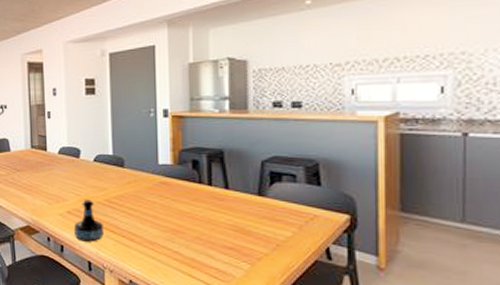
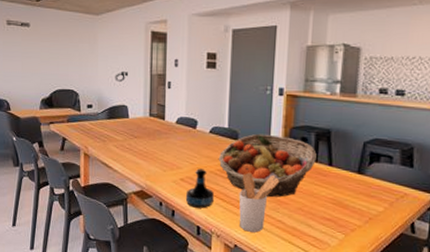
fruit basket: none [105,159,210,227] -> present [218,133,317,198]
utensil holder: none [130,201,171,266] -> present [238,172,279,233]

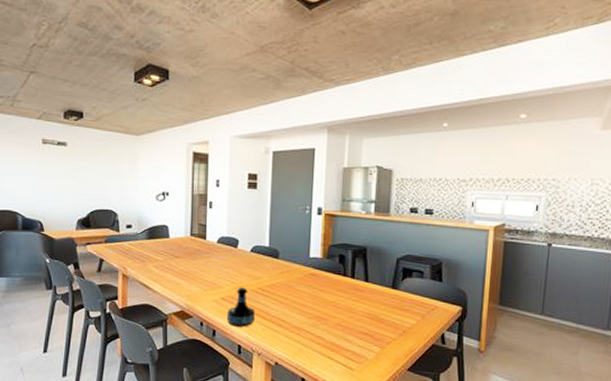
fruit basket: present [218,133,317,198] -> none [259,252,354,314]
utensil holder: present [238,172,279,233] -> none [279,290,318,349]

